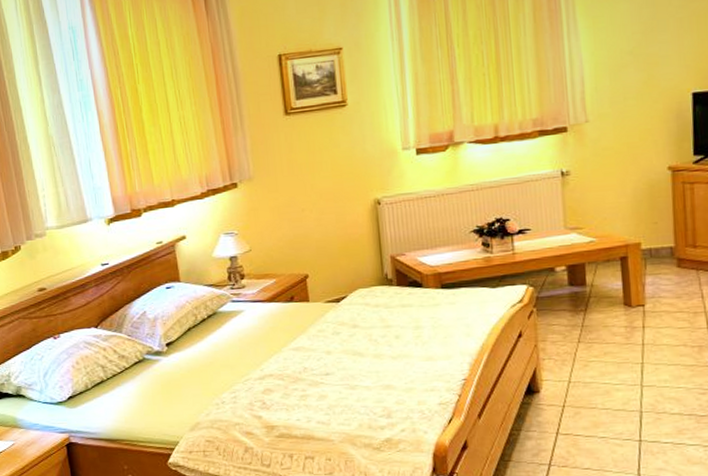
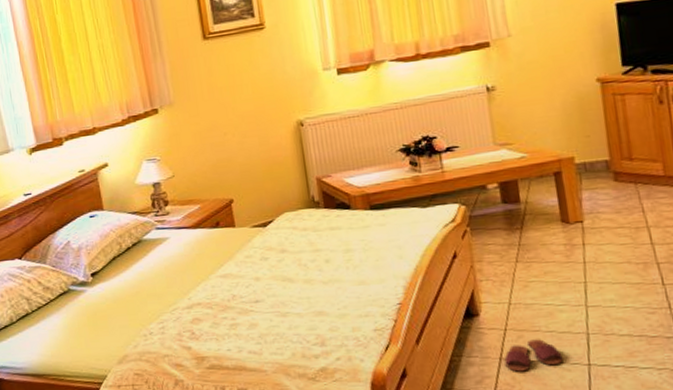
slippers: none [561,416,616,446] -> present [504,339,563,372]

